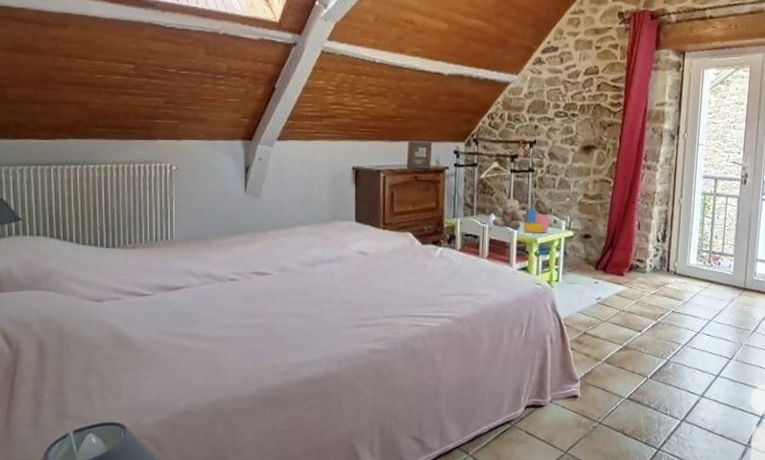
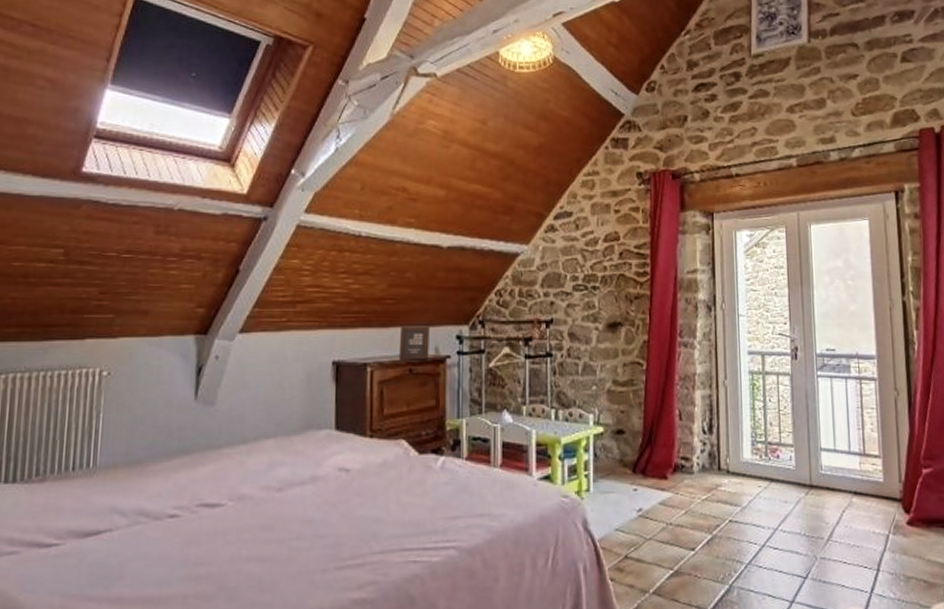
teddy bear: present [492,199,522,229] -> none [505,390,541,428]
toy blocks: present [523,209,550,233] -> none [543,401,574,432]

